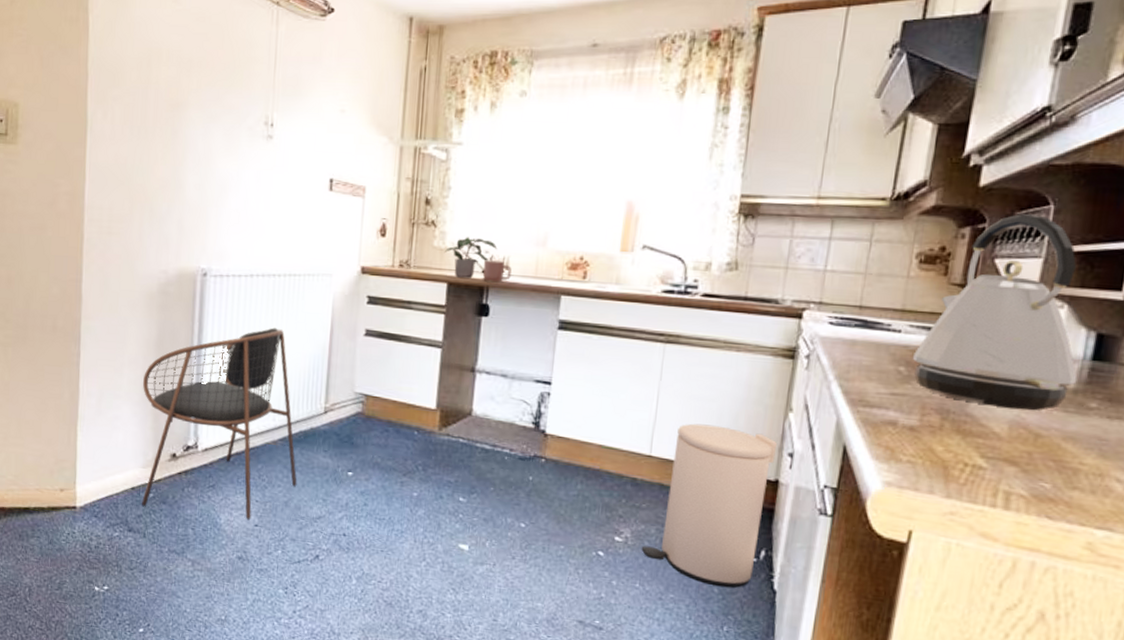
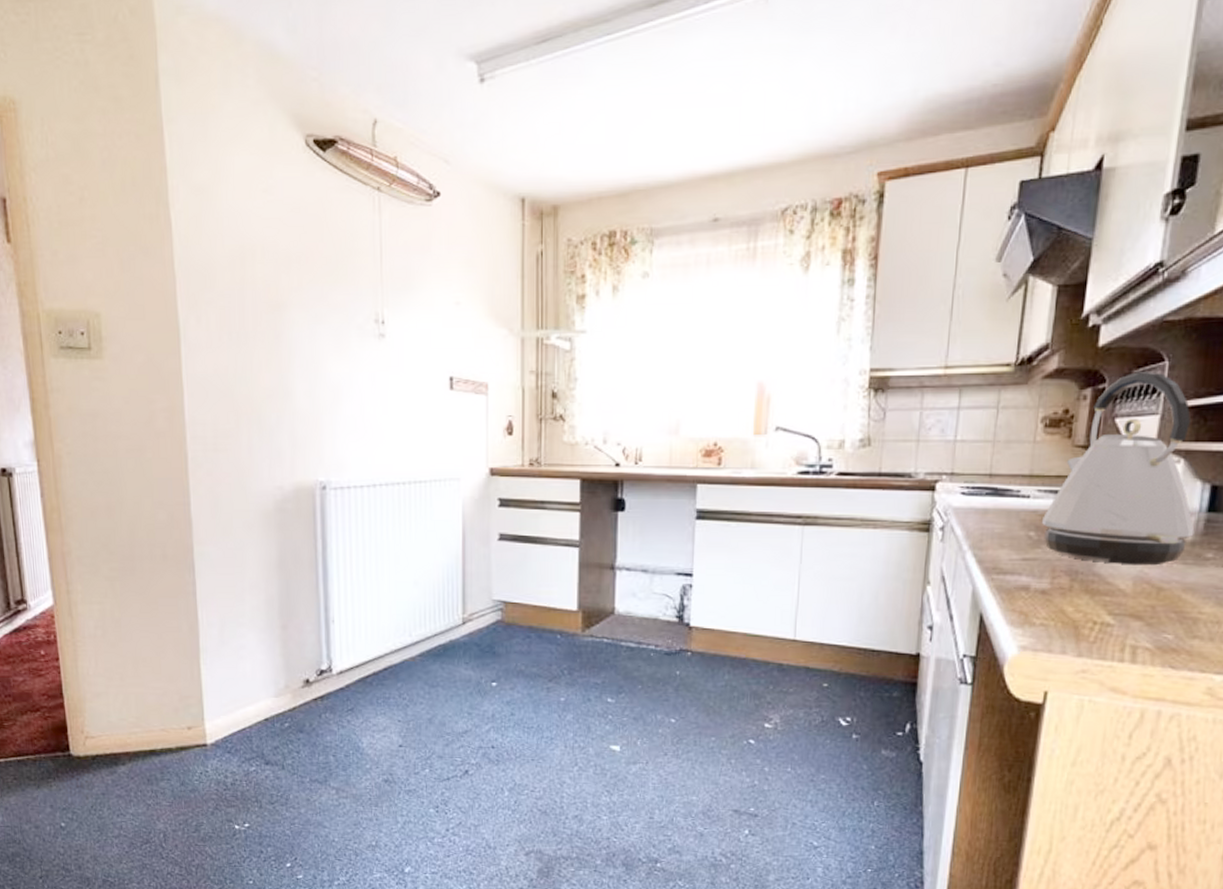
dining chair: present [142,327,297,520] -> none [266,539,440,741]
potted plant: present [444,237,497,279] -> none [574,430,629,474]
mug: present [482,260,512,284] -> none [615,451,645,477]
pedal bin: present [641,423,777,588] -> none [791,604,916,763]

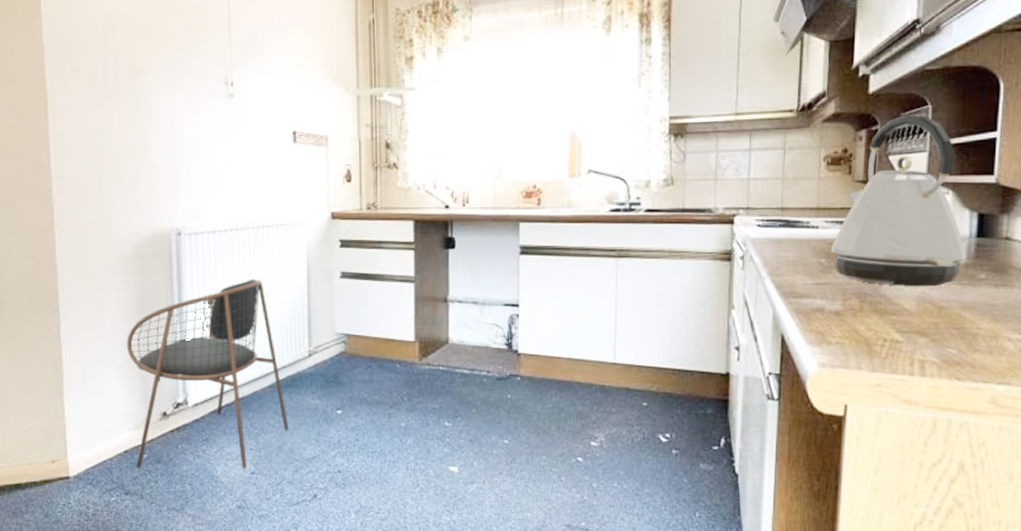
dining chair: none [266,539,440,741] -> present [126,279,289,469]

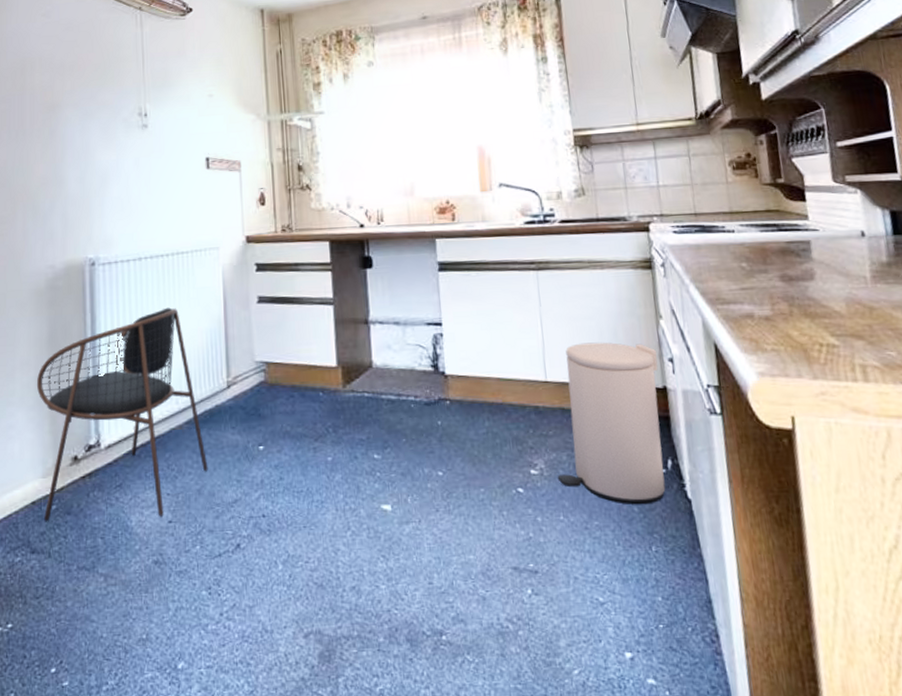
pedal bin: none [615,329,724,476] -> present [557,342,666,504]
kettle: present [830,114,967,287] -> none [749,118,888,288]

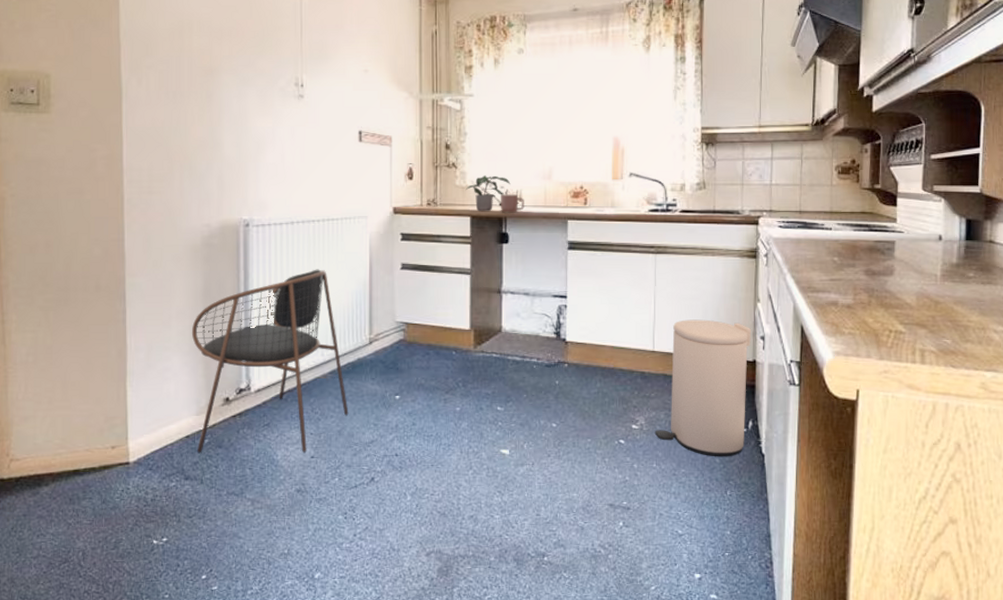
potted plant: none [322,195,370,236] -> present [465,175,511,212]
mug: none [359,213,387,236] -> present [500,193,524,214]

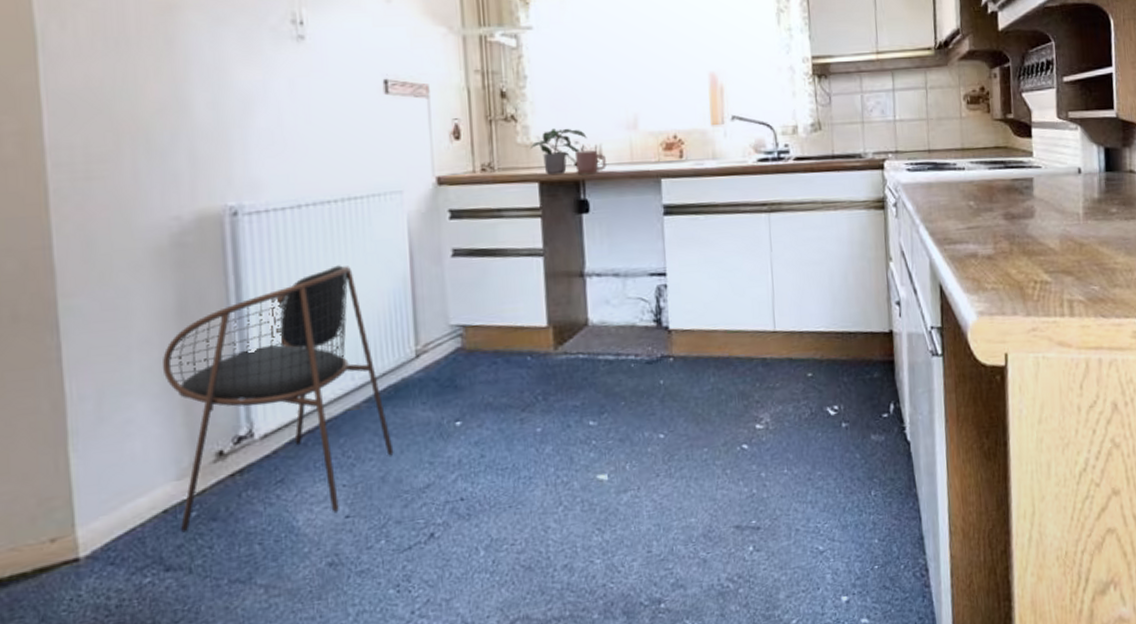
pedal bin: present [654,319,751,456] -> none [782,287,887,452]

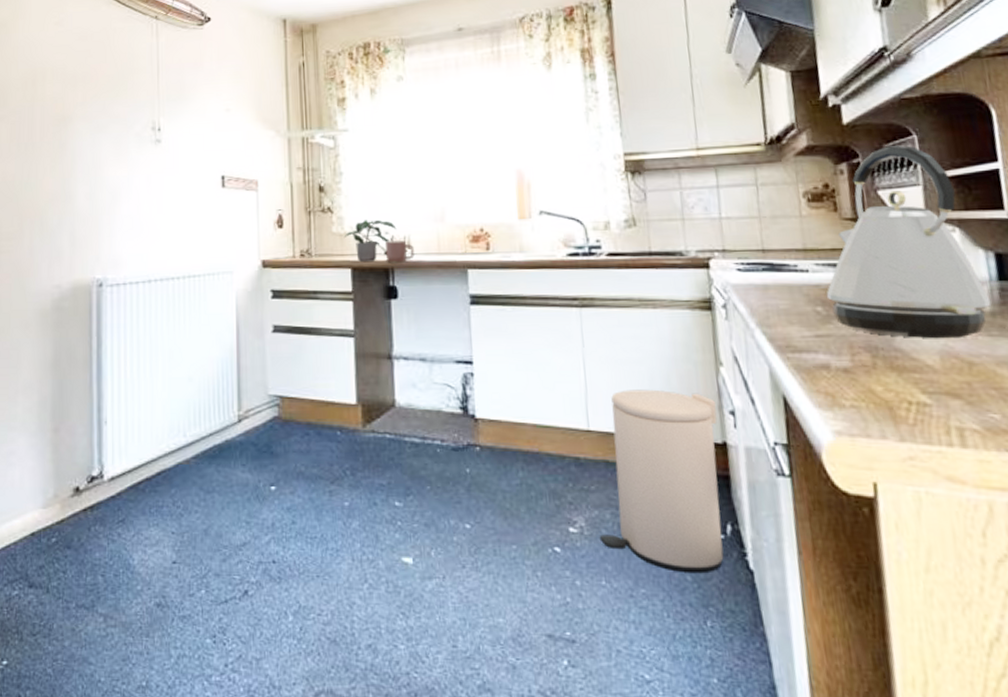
dining chair: present [162,265,394,533] -> none [39,333,216,556]
pedal bin: none [782,287,887,452] -> present [599,389,724,572]
kettle: none [977,51,1099,225] -> present [826,145,992,339]

